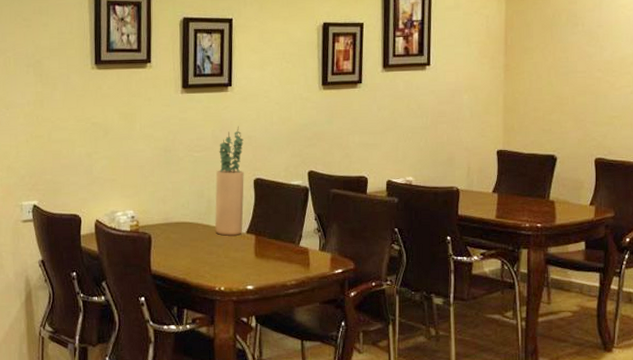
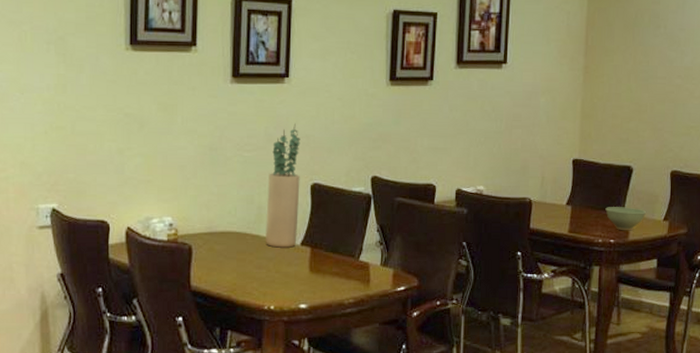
bowl: none [531,193,573,216] -> present [605,207,647,231]

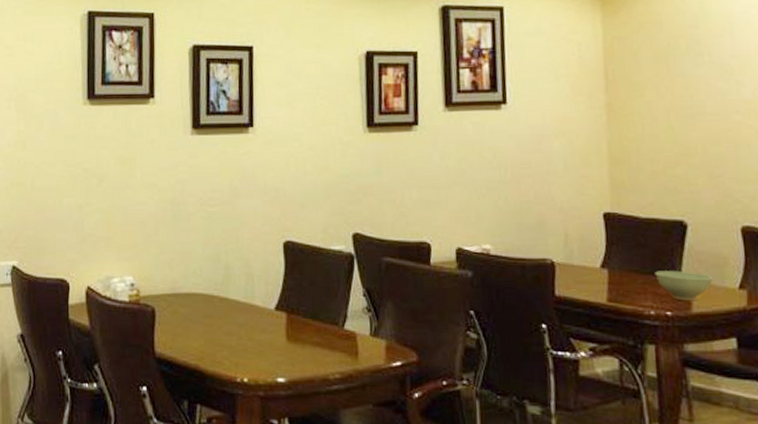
vase: present [266,123,300,248] -> none [234,175,271,313]

